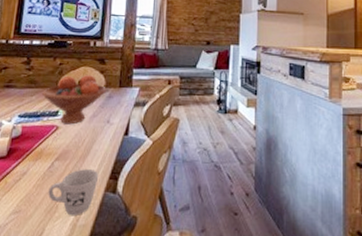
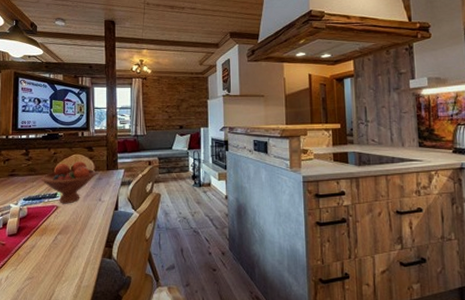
mug: present [48,169,99,215] -> none [55,240,96,278]

